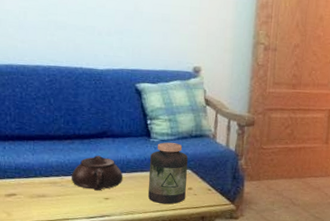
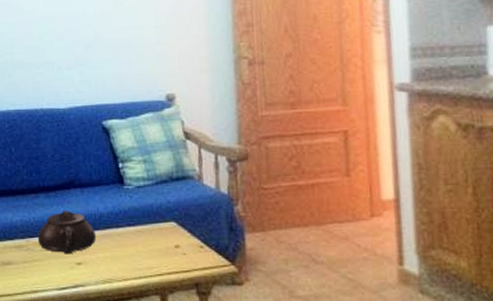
jar: present [148,142,188,205] -> none [125,189,172,268]

